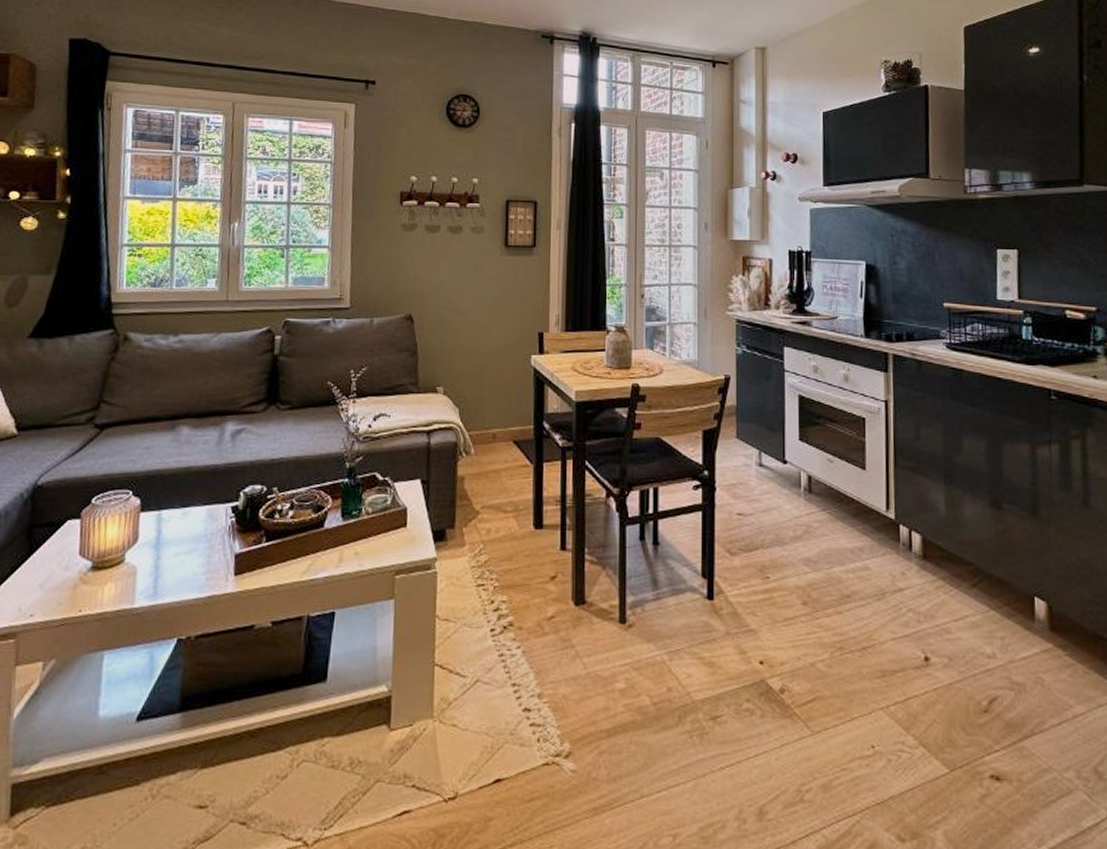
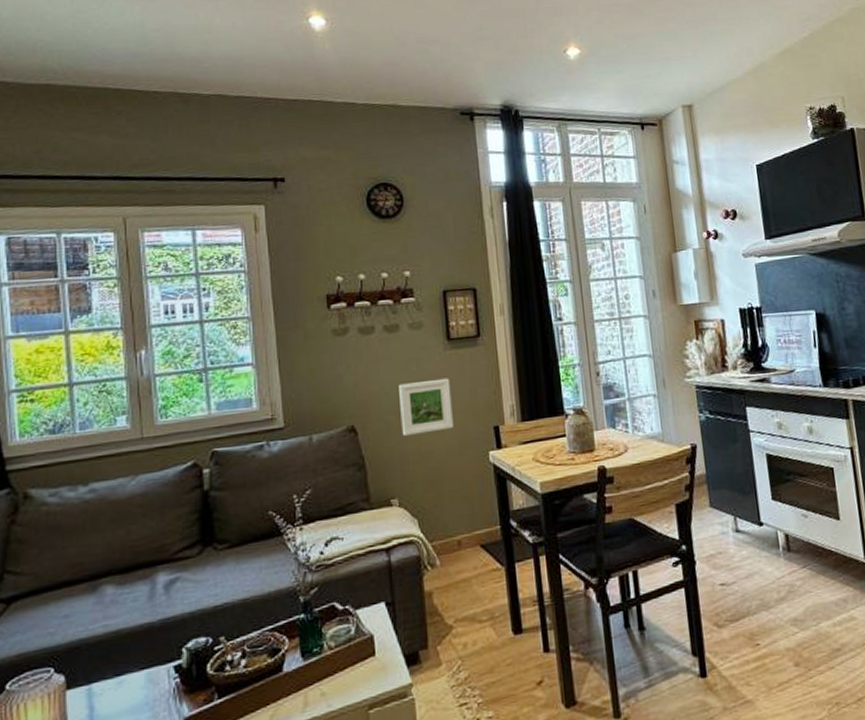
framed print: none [454,281,503,330] -> present [399,378,454,436]

